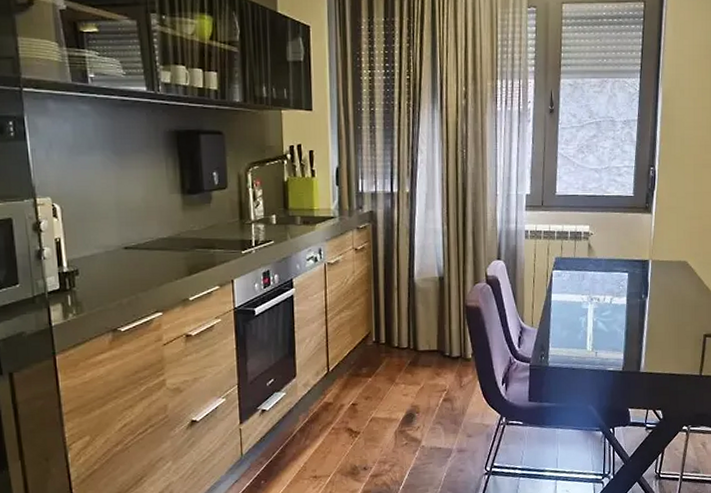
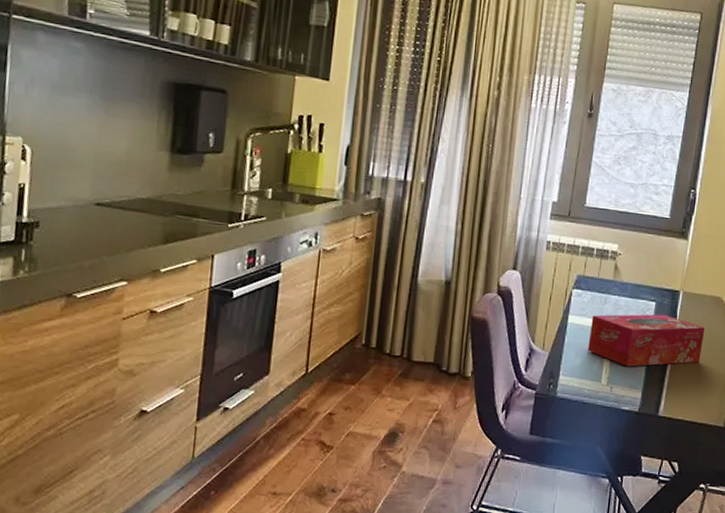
tissue box: none [571,282,675,333] -> present [587,314,705,367]

